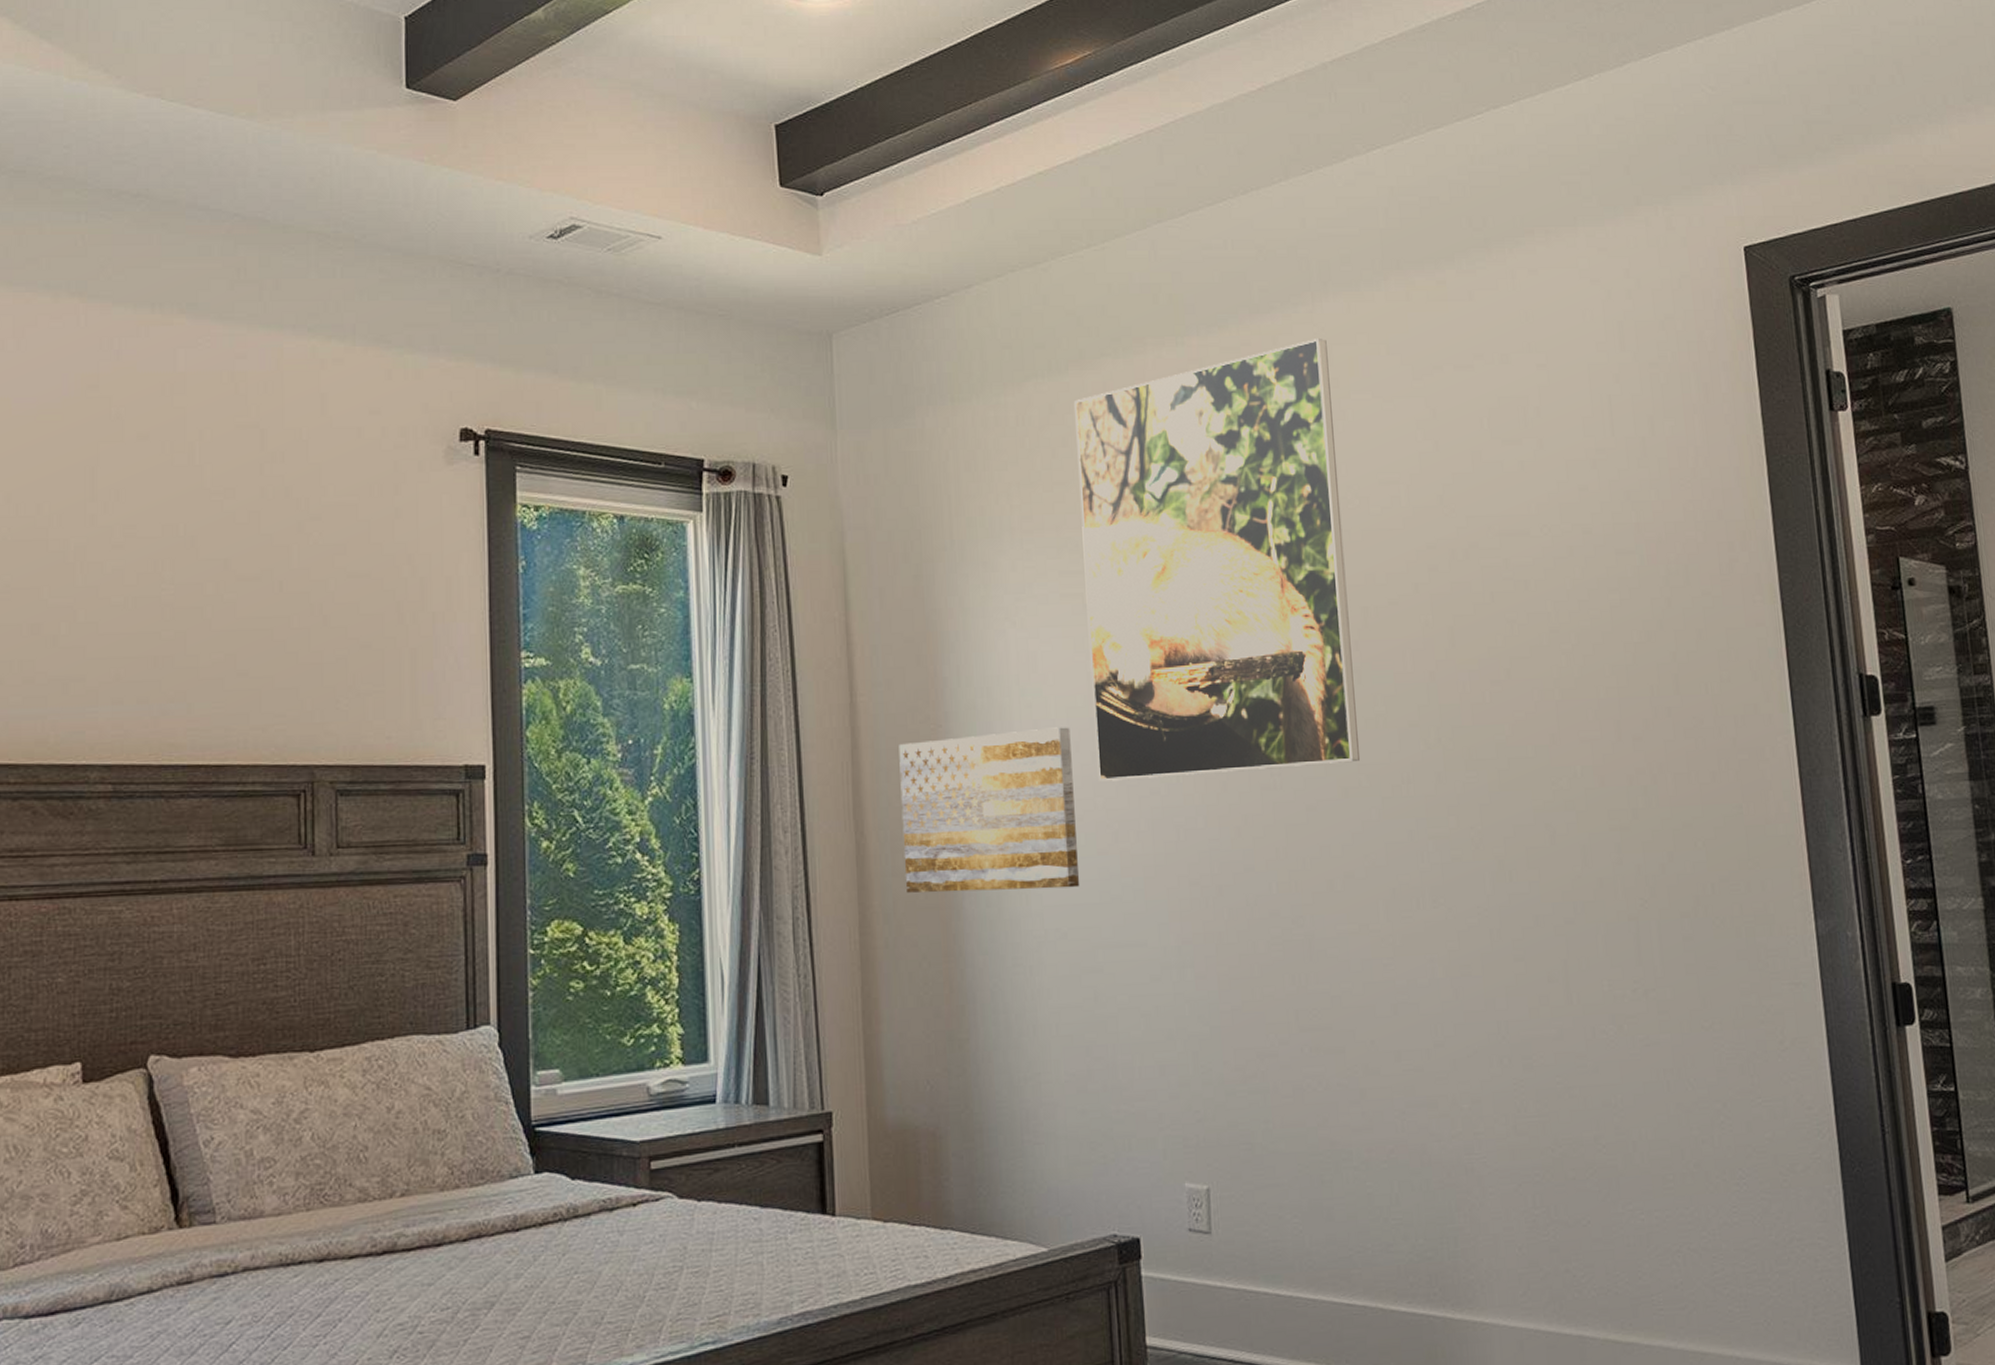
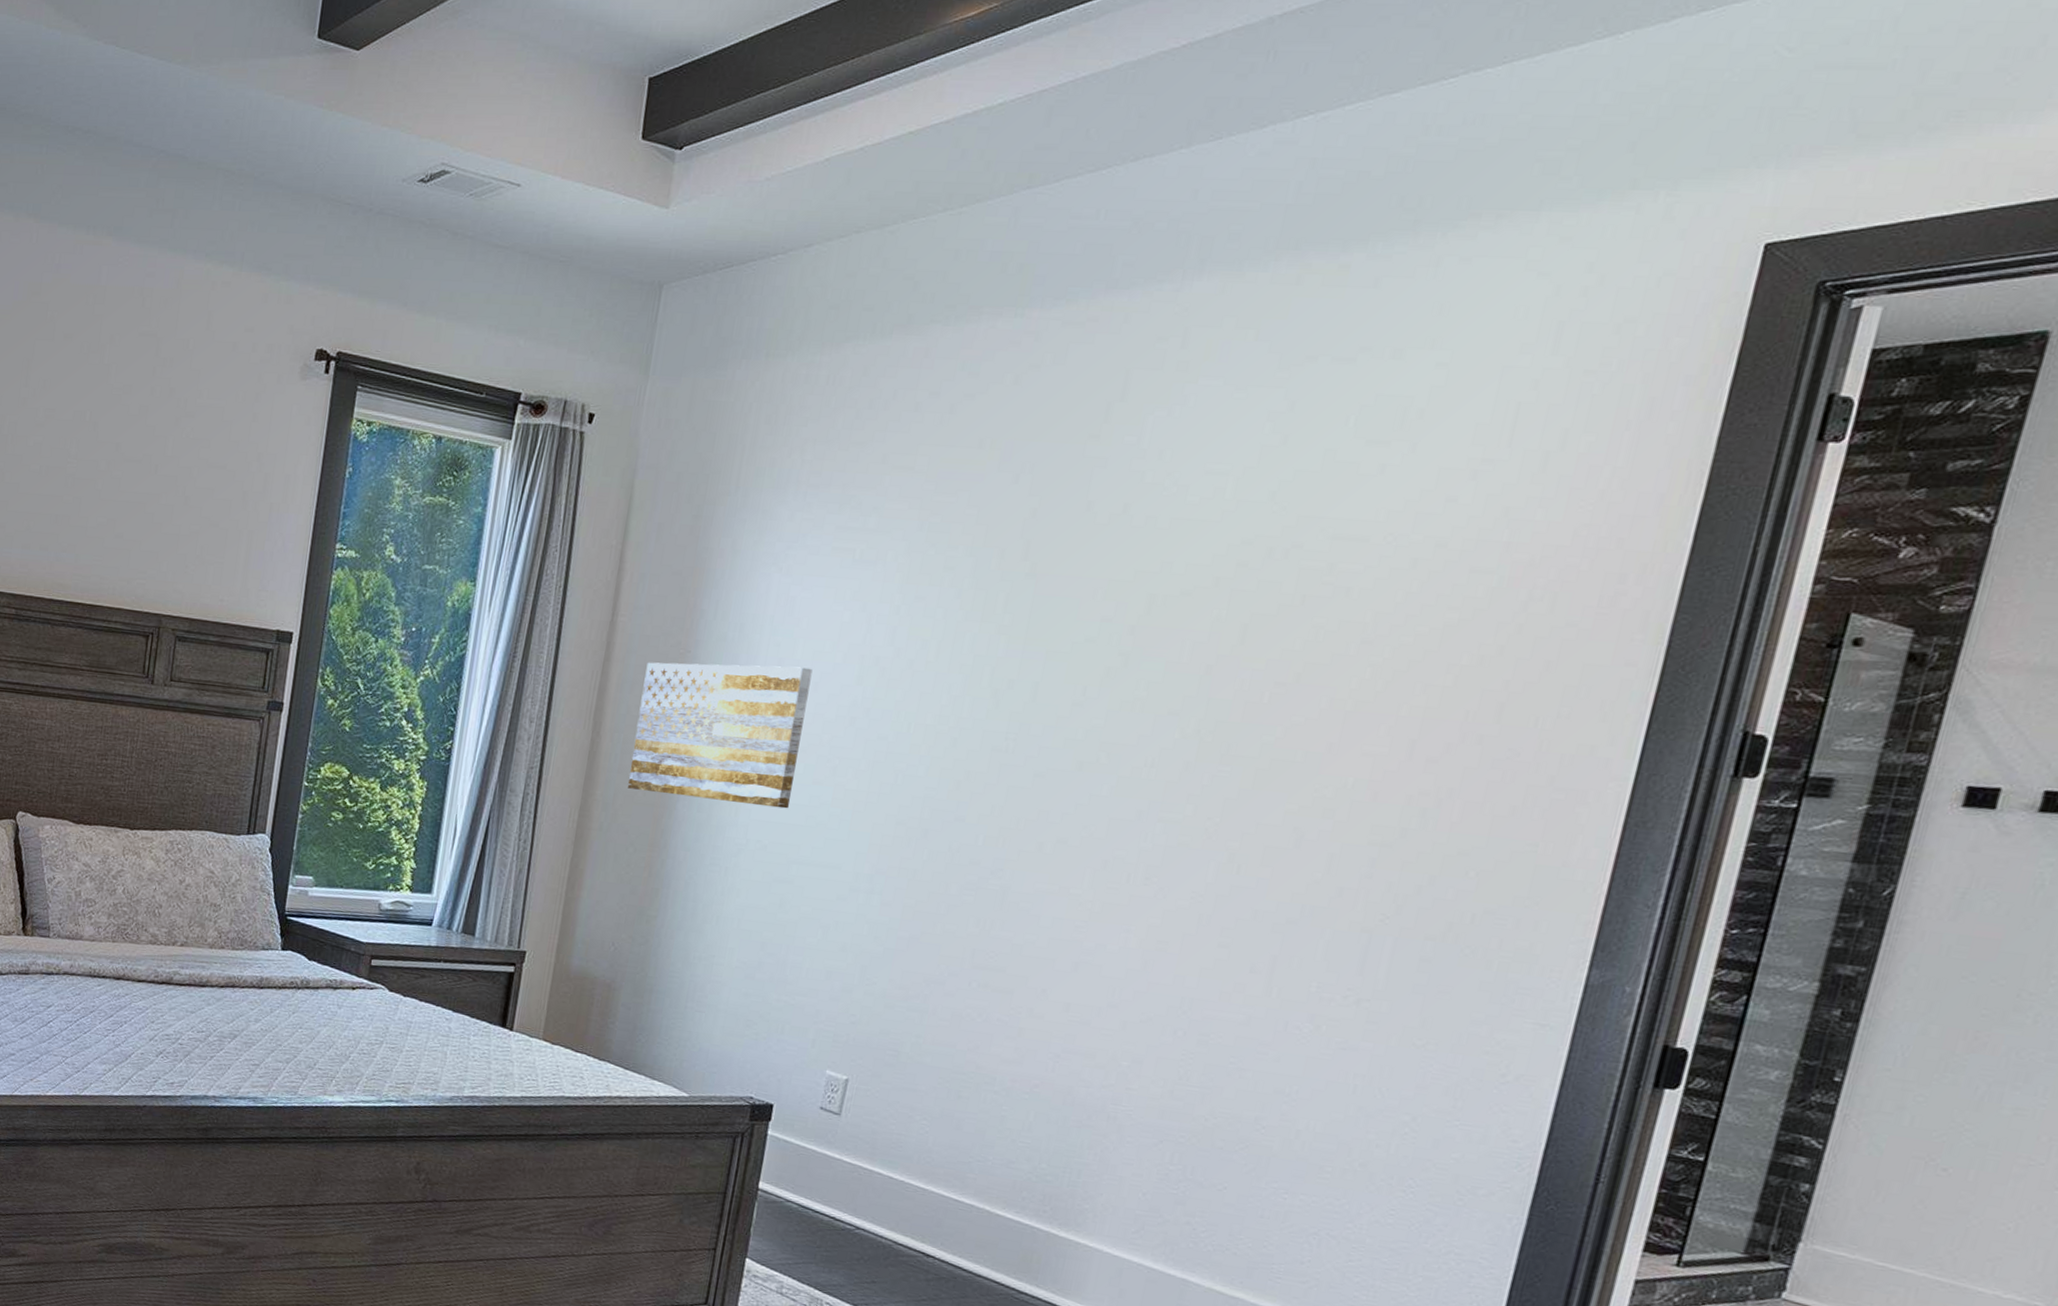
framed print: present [1074,339,1360,782] -> none [829,319,1187,739]

